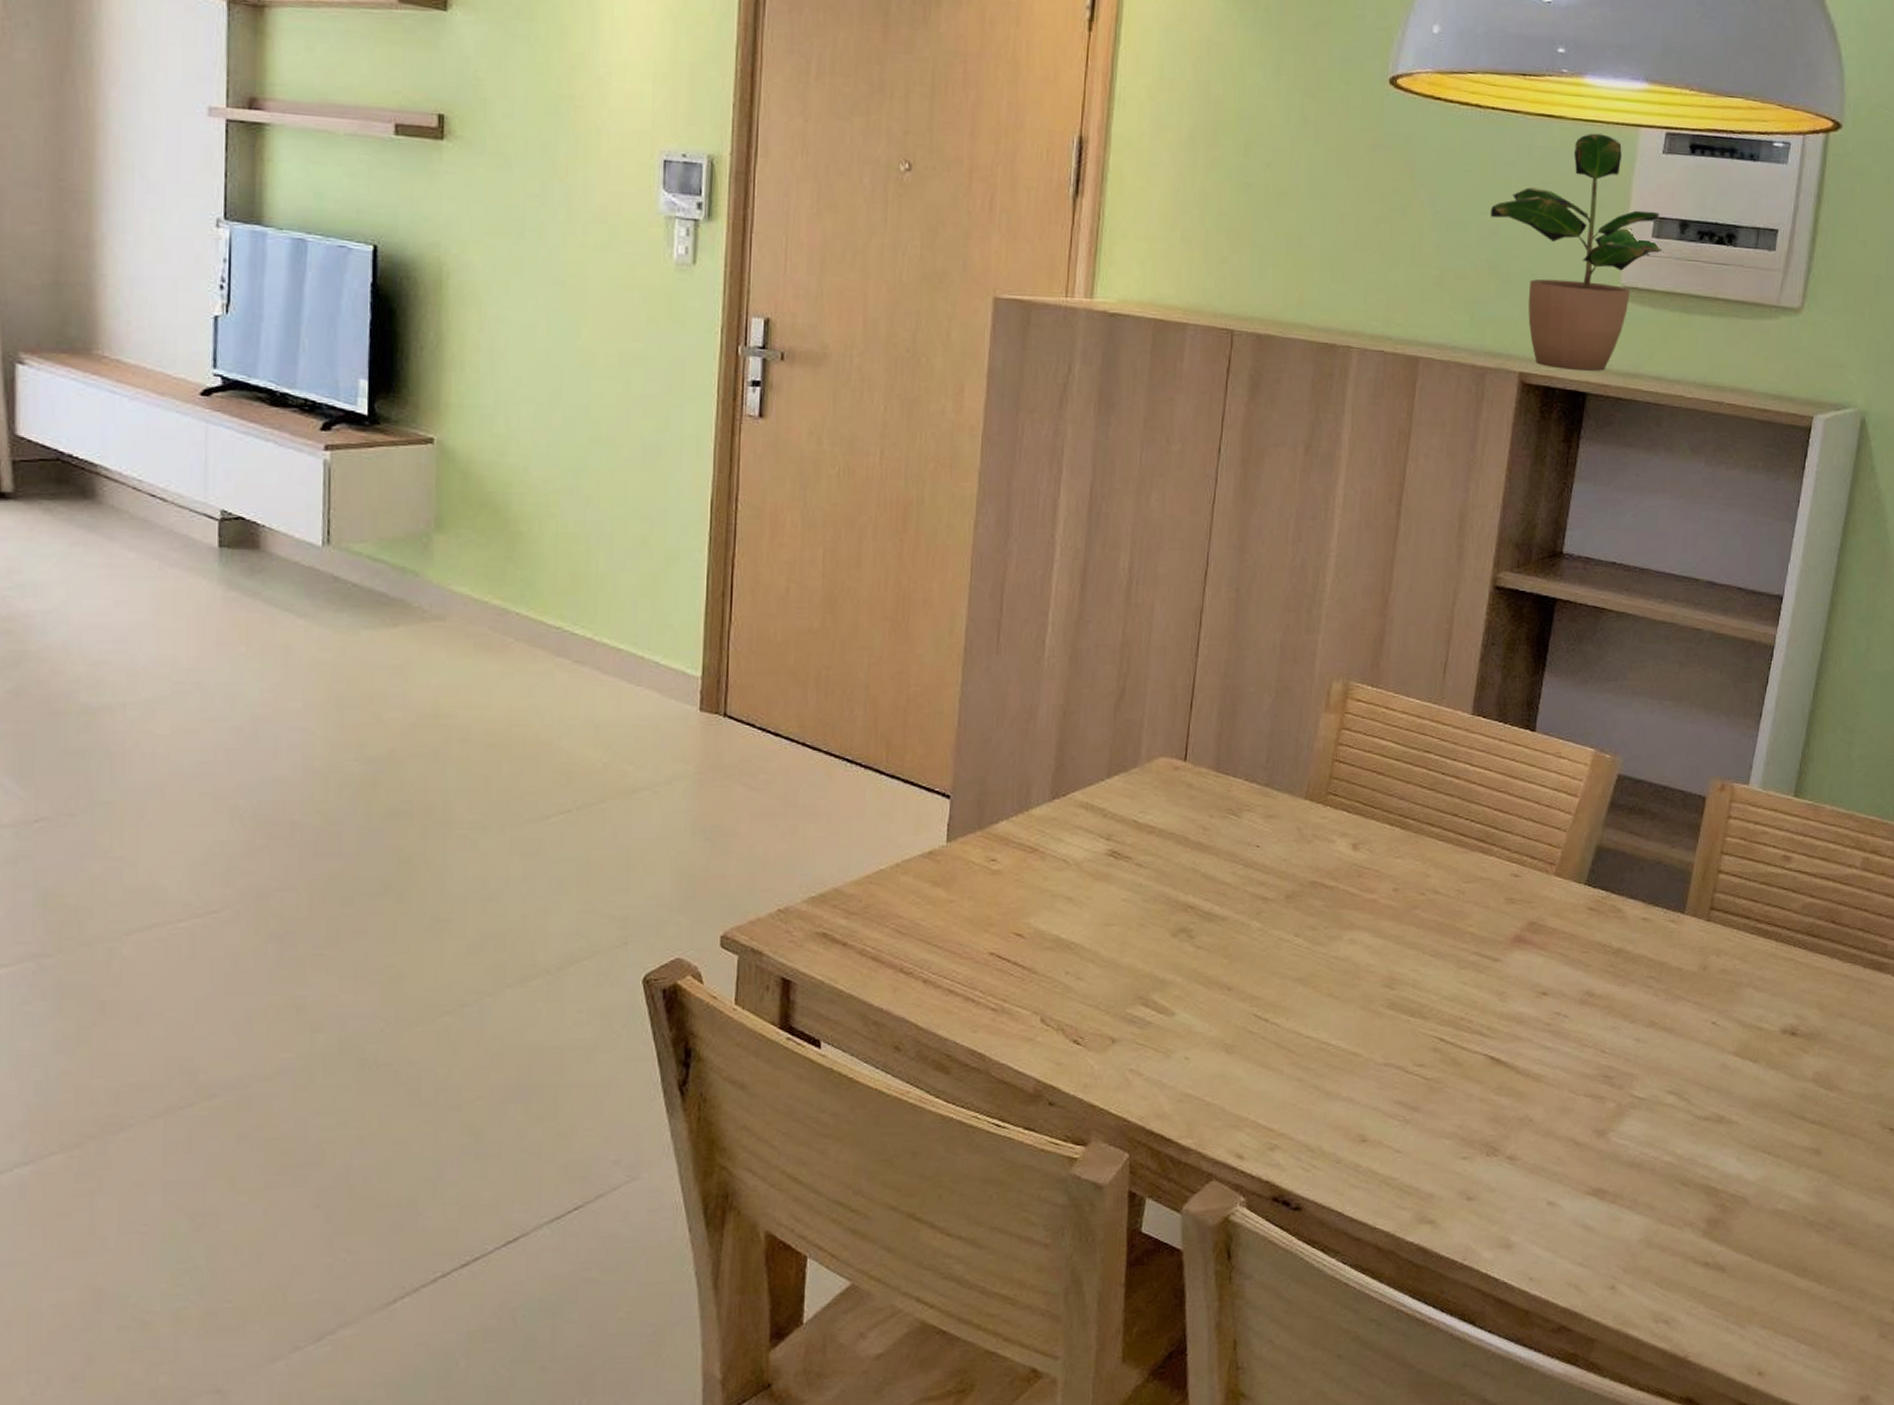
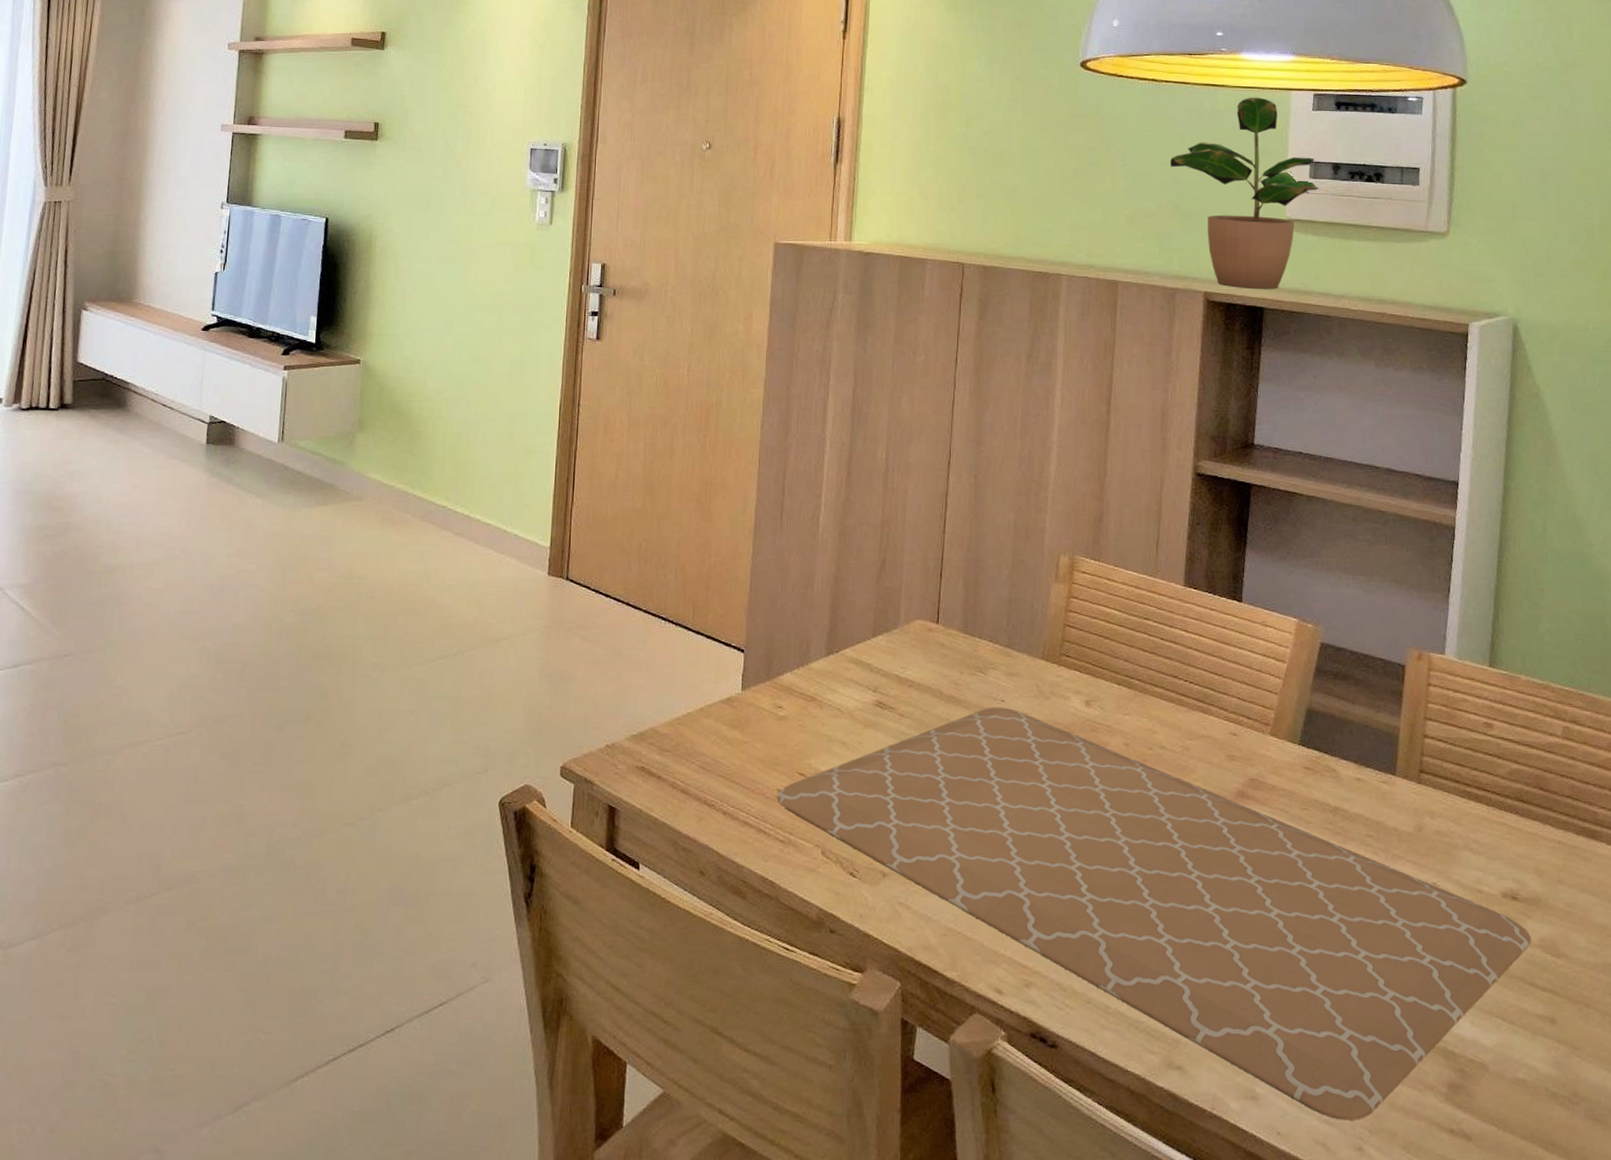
placemat: none [990,853,1806,1262] -> present [778,707,1531,1120]

